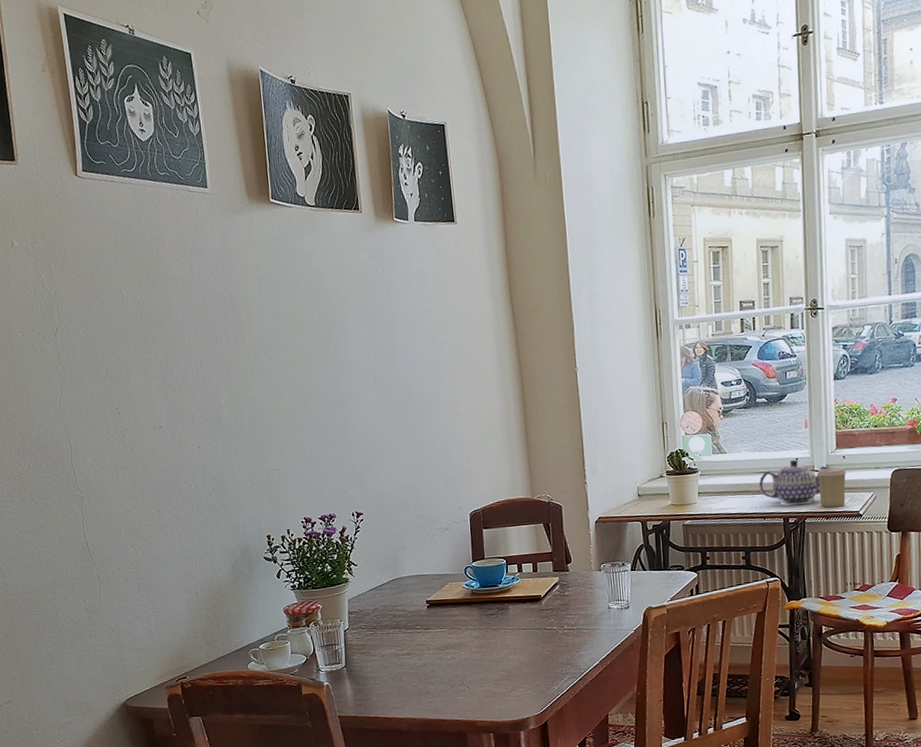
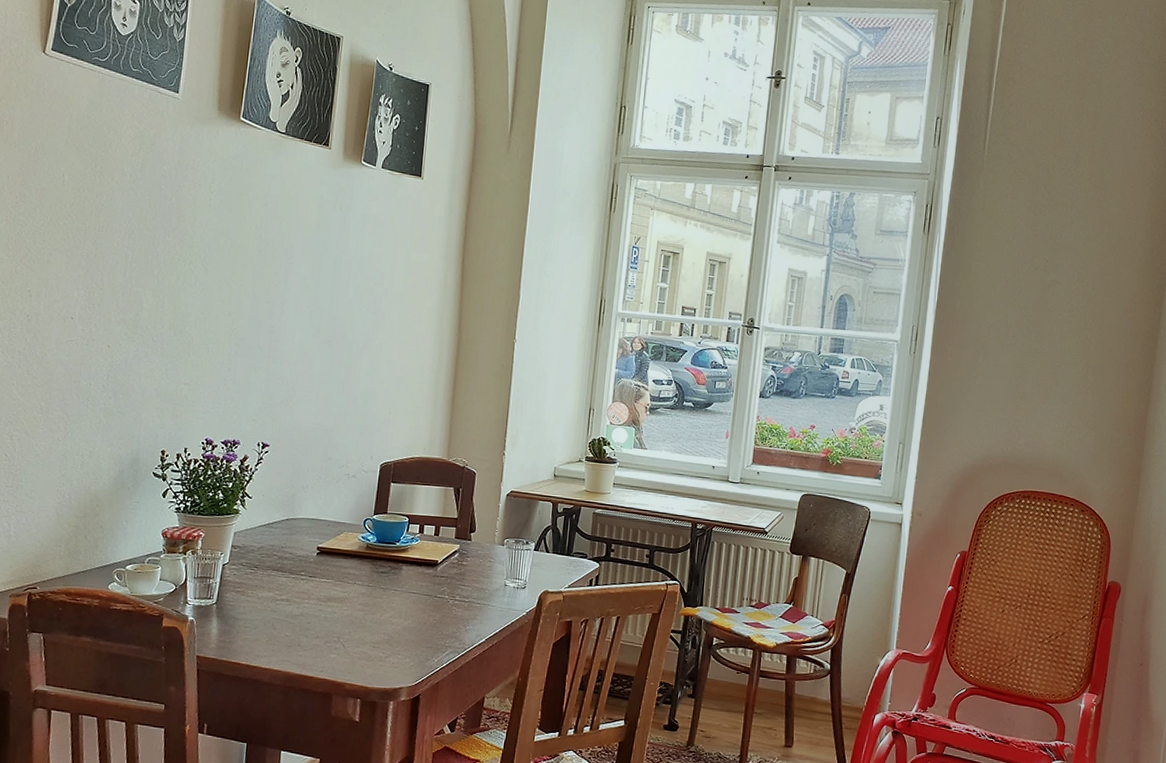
teapot: present [758,459,831,505] -> none [673,467,744,512]
cup: present [817,467,847,508] -> none [730,481,759,521]

